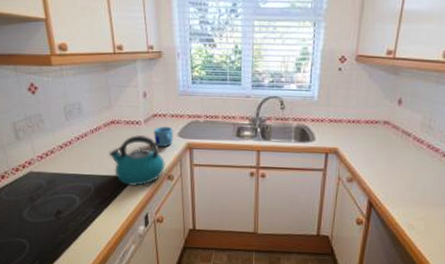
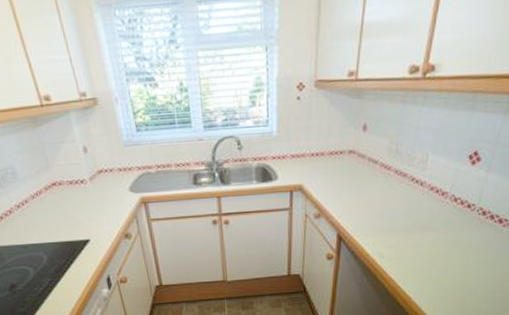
kettle: present [109,134,165,187] -> none [56,194,121,251]
mug: present [154,127,173,147] -> none [102,182,125,204]

